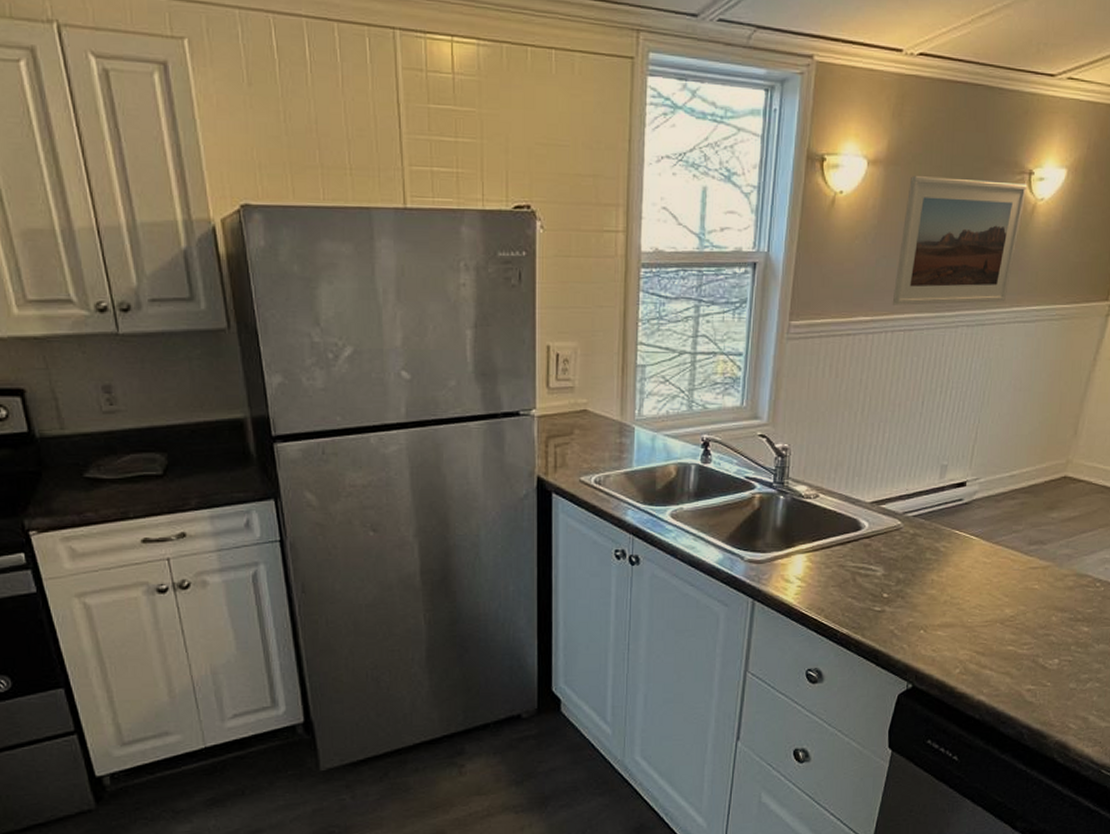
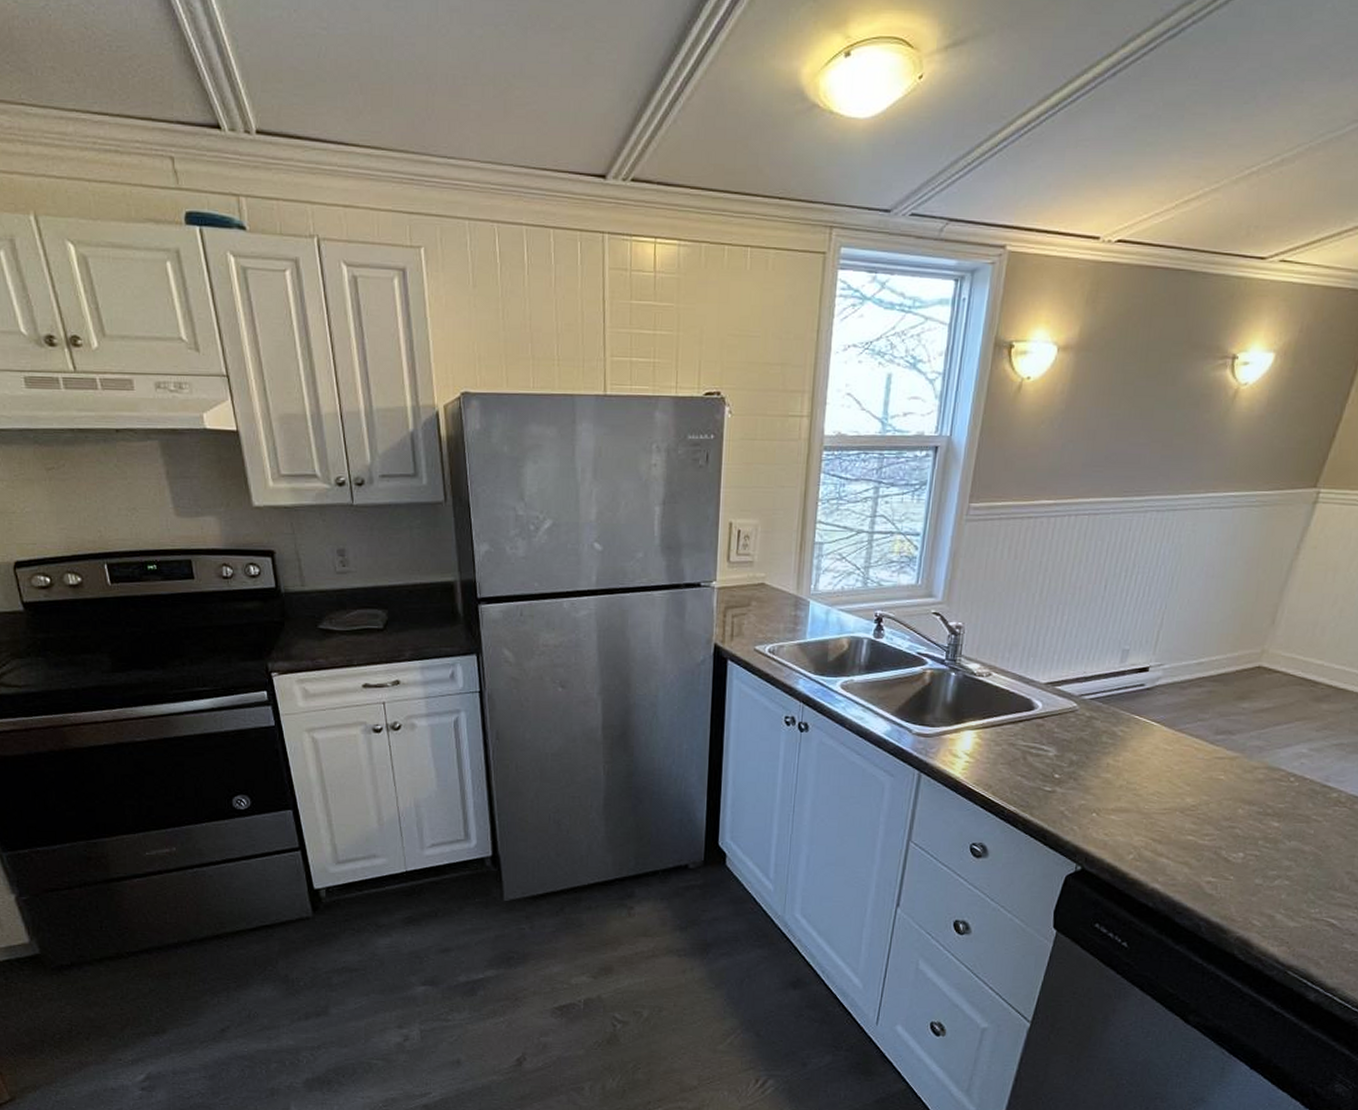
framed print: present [892,176,1028,306] -> none [1077,361,1230,490]

